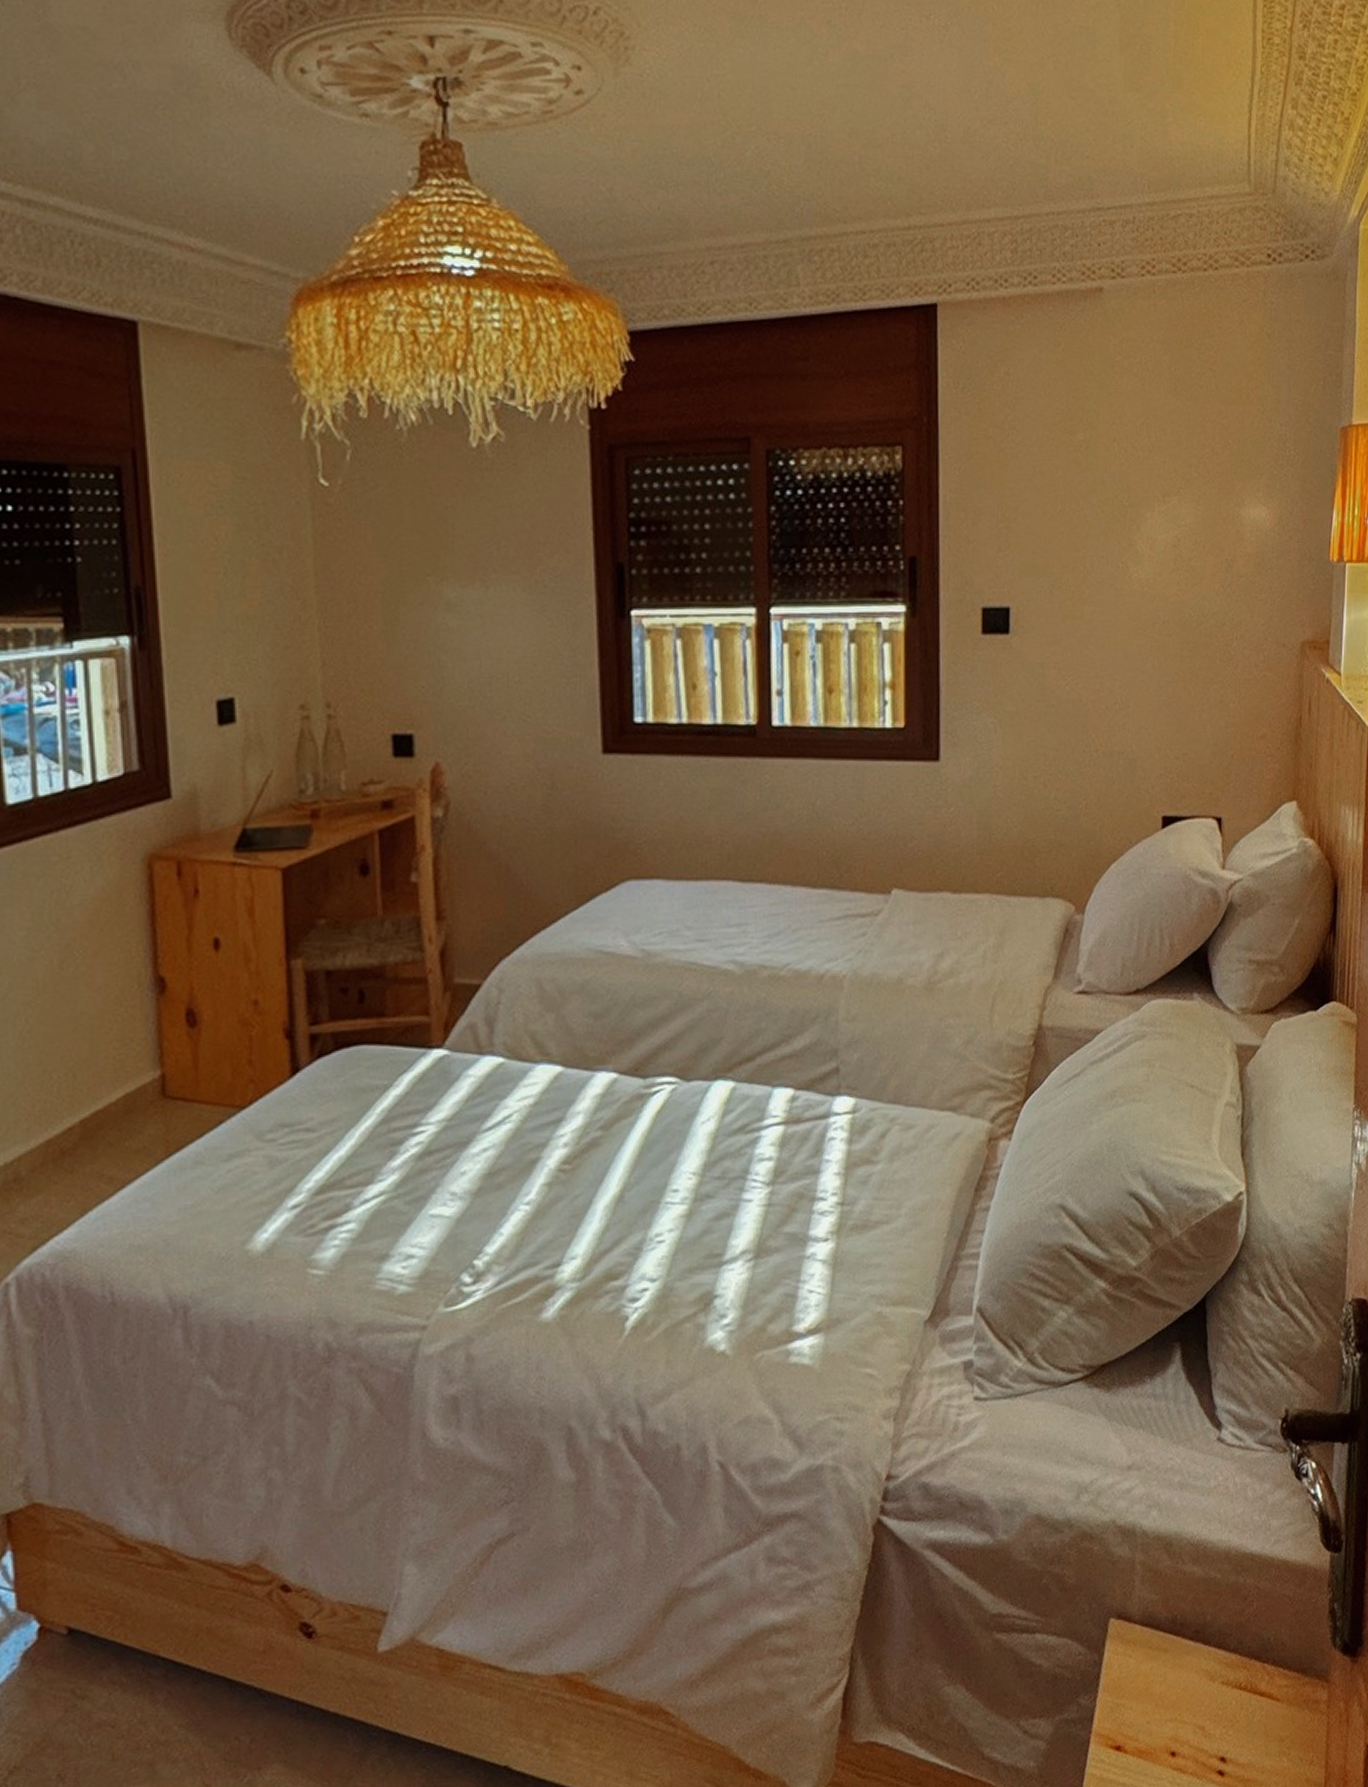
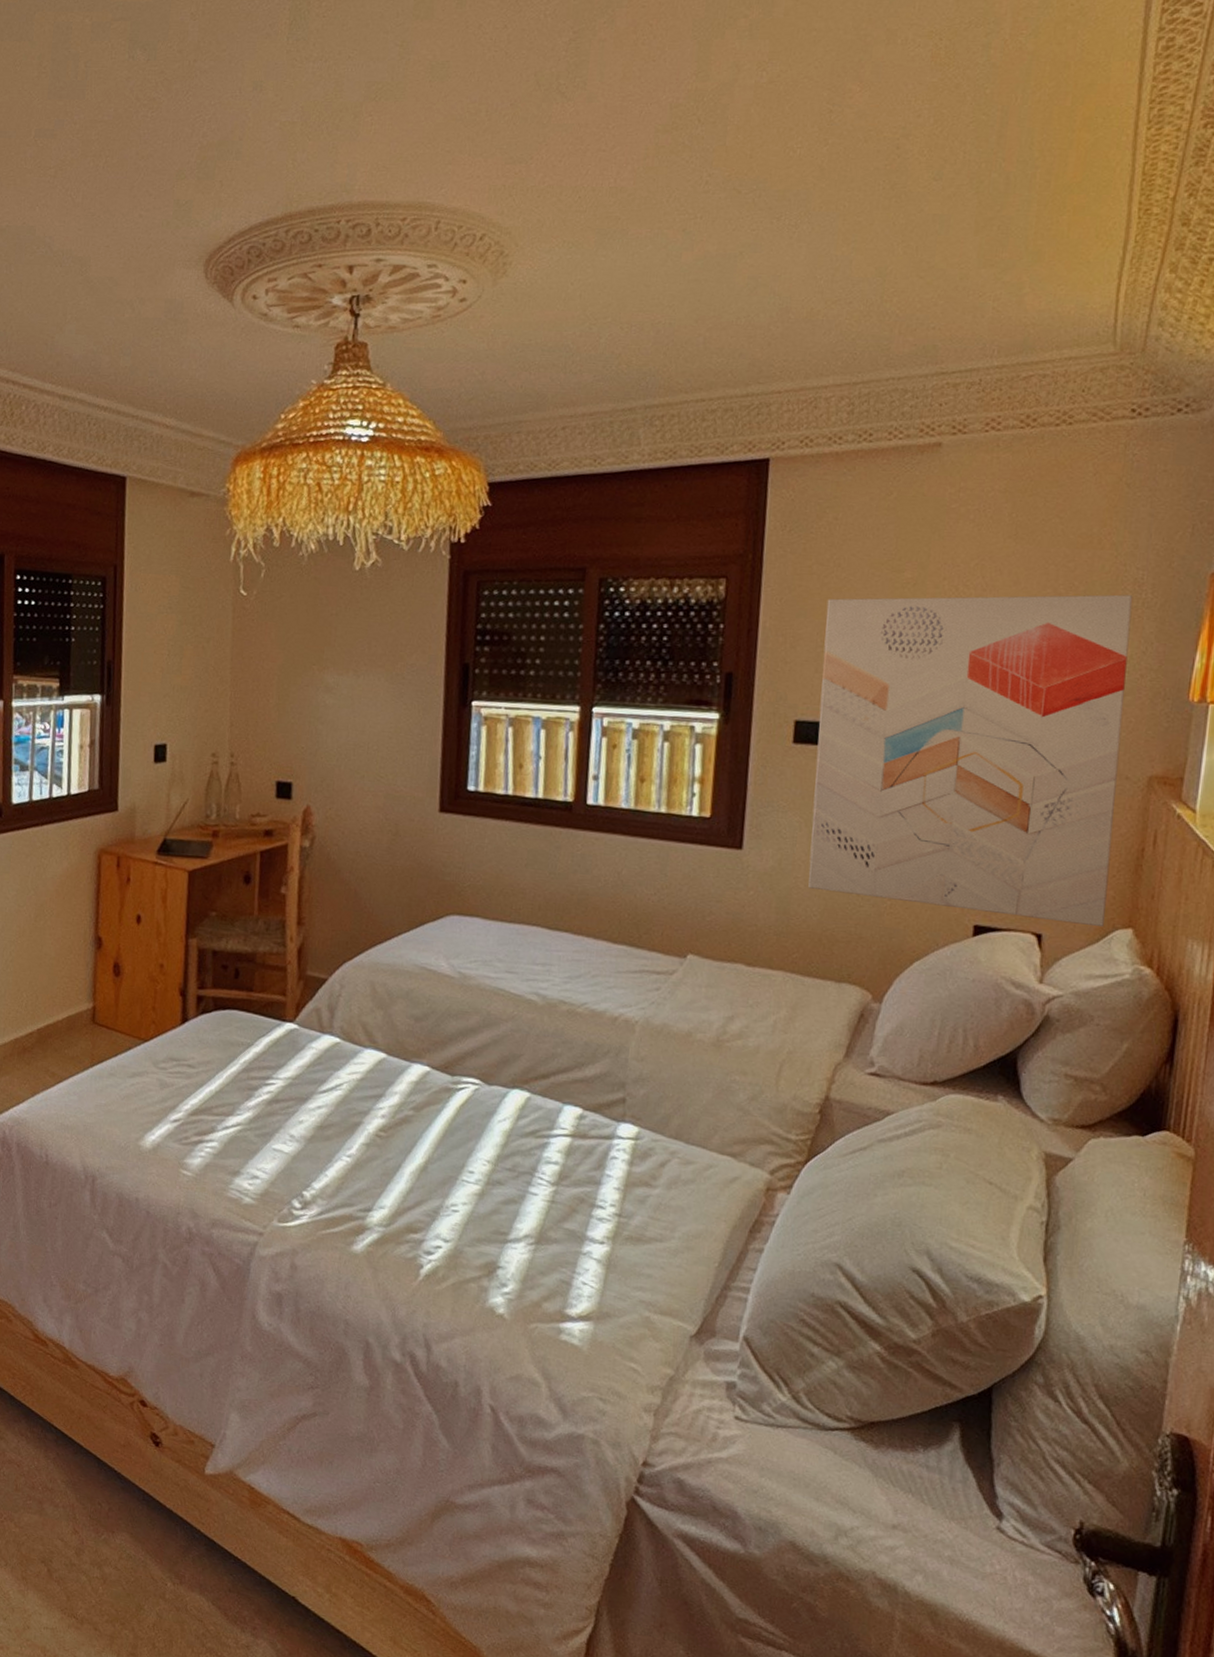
wall art: none [1005,452,1279,803] -> present [808,594,1133,928]

